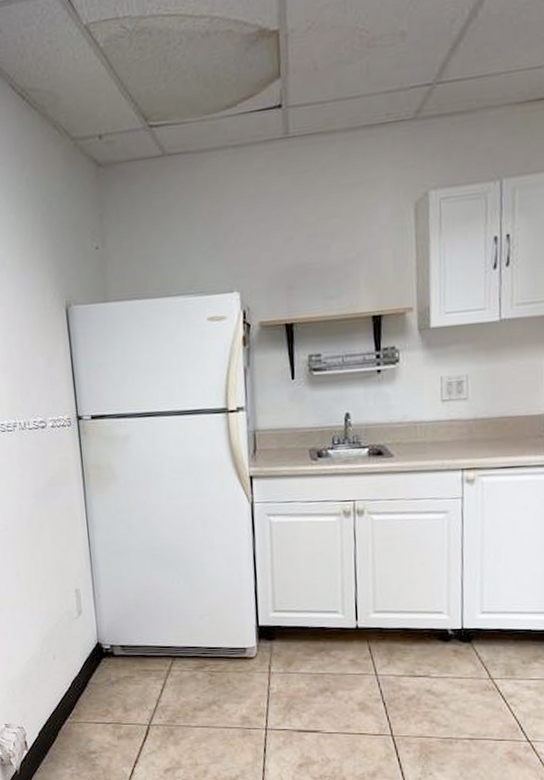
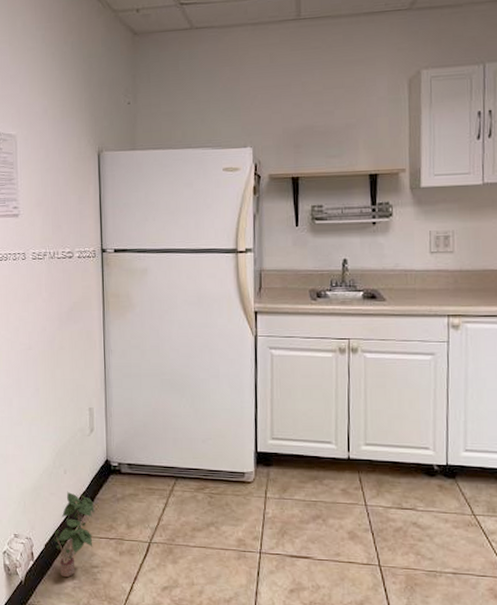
potted plant: none [47,677,90,764] -> present [54,491,94,577]

